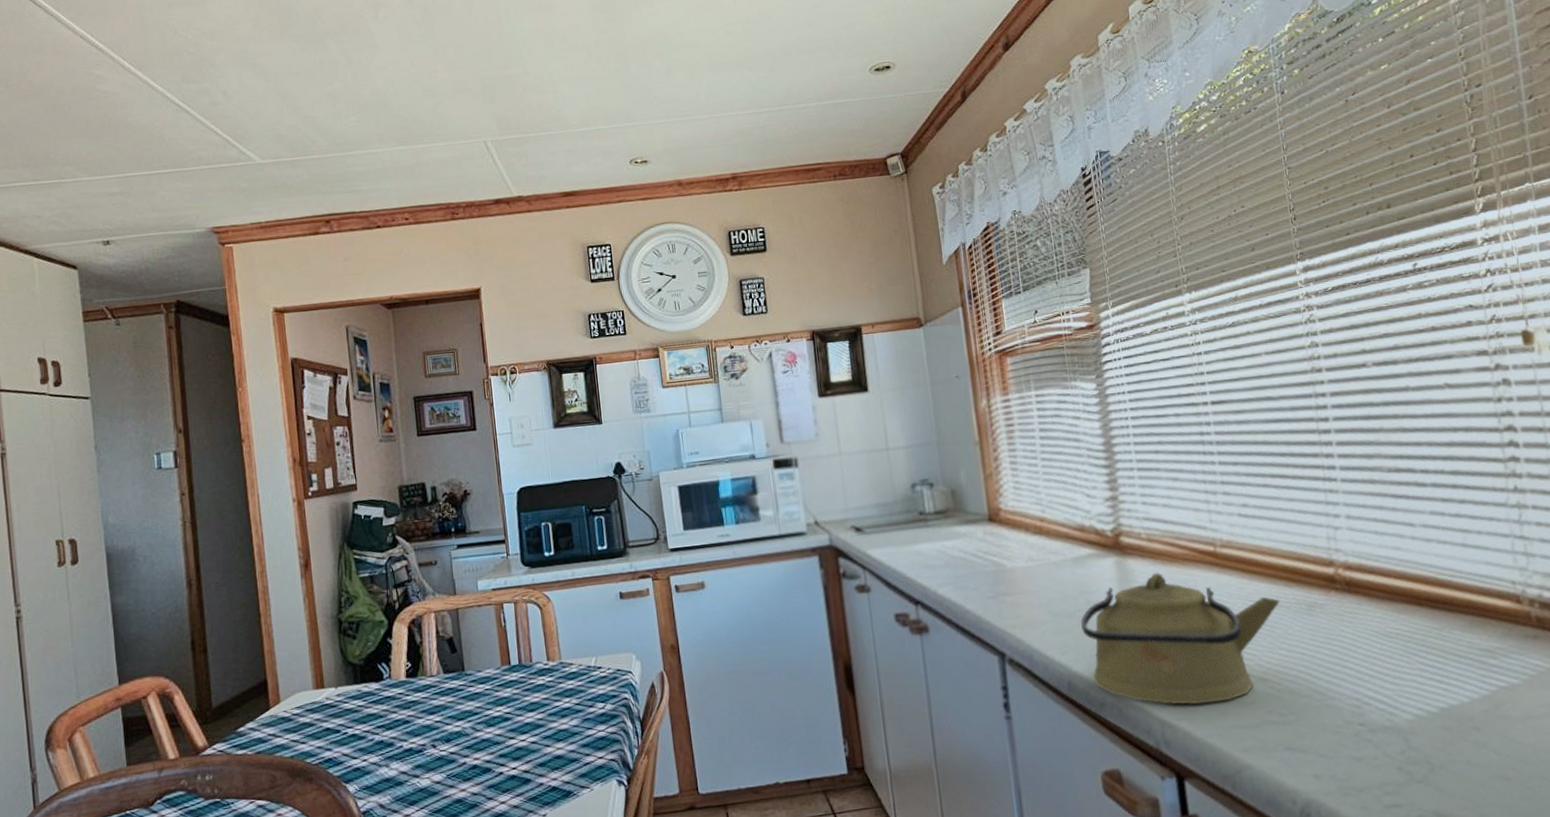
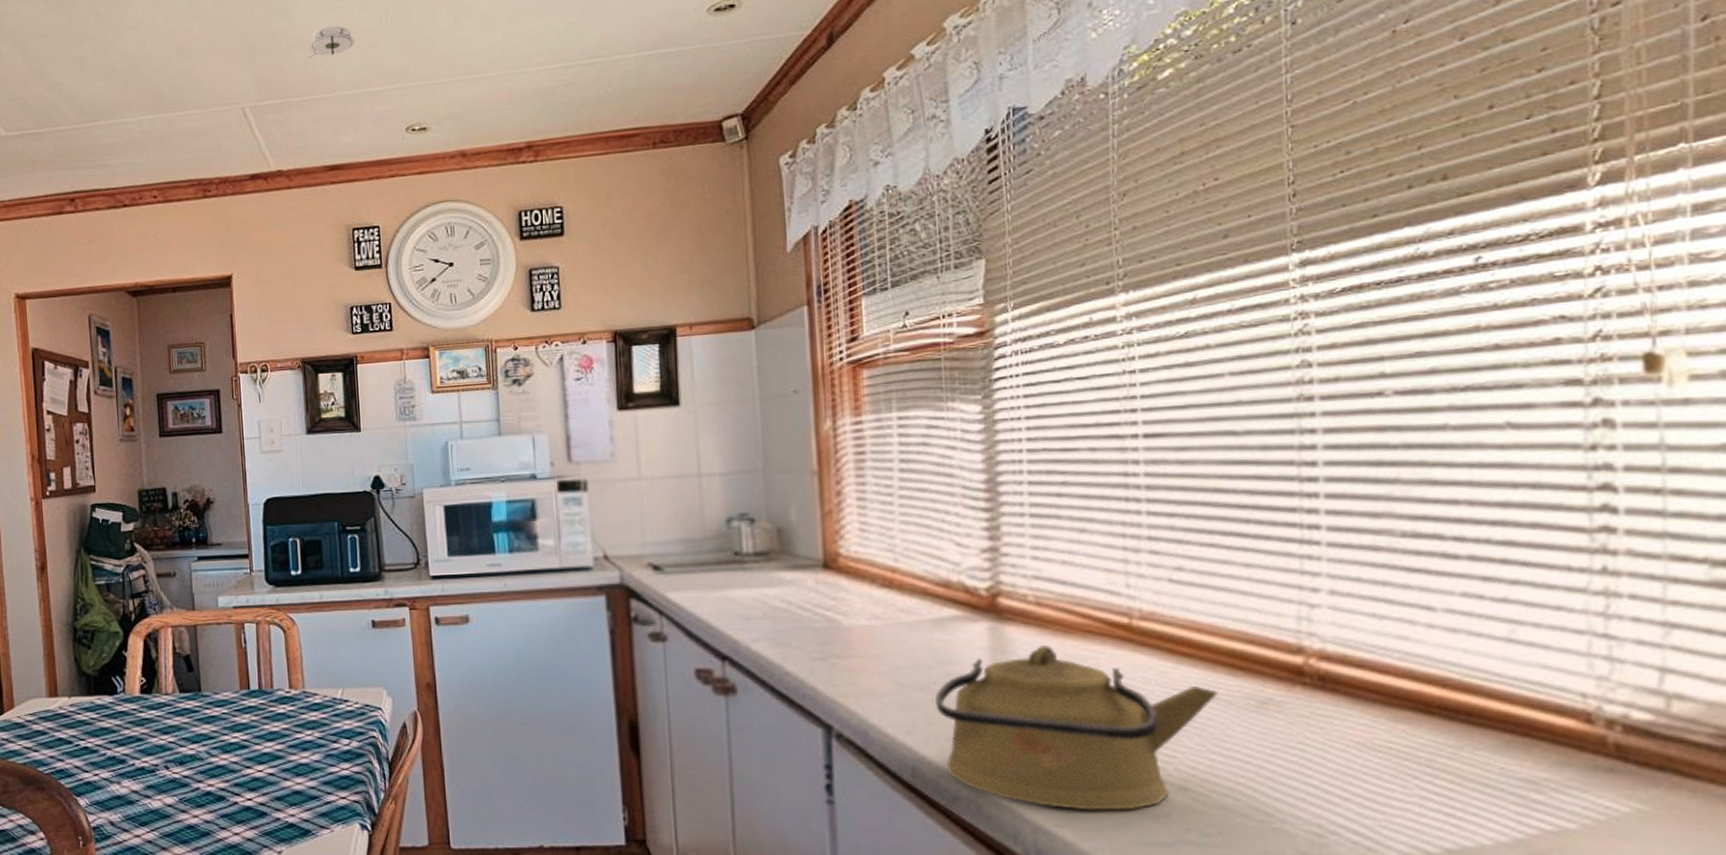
smoke detector: none [542,72,583,101] -> present [308,25,355,59]

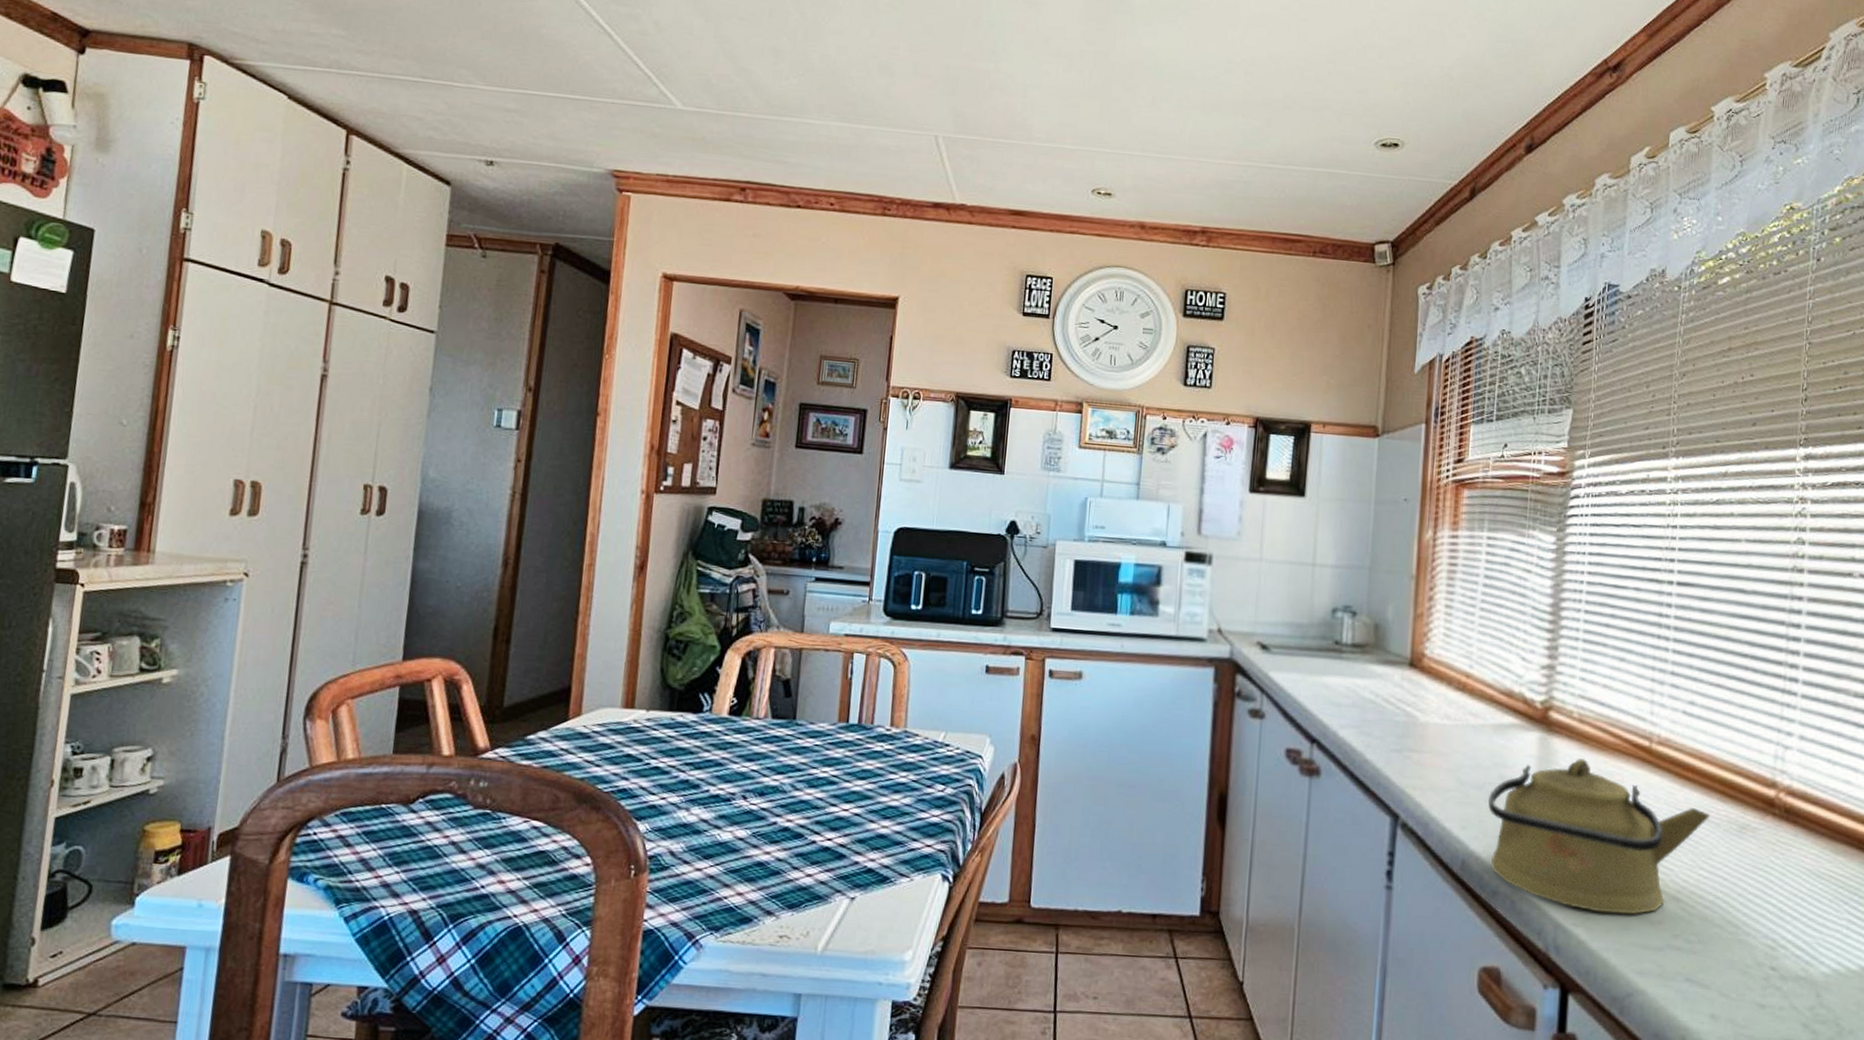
smoke detector: present [308,25,355,59] -> none [1009,77,1056,106]

